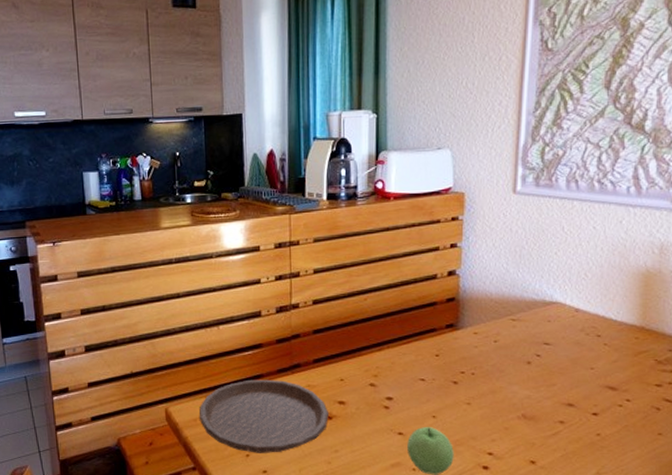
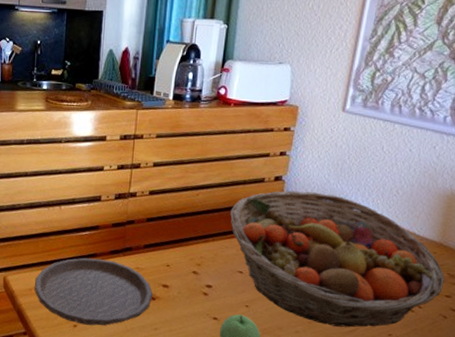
fruit basket: none [404,284,653,430] -> present [230,190,445,327]

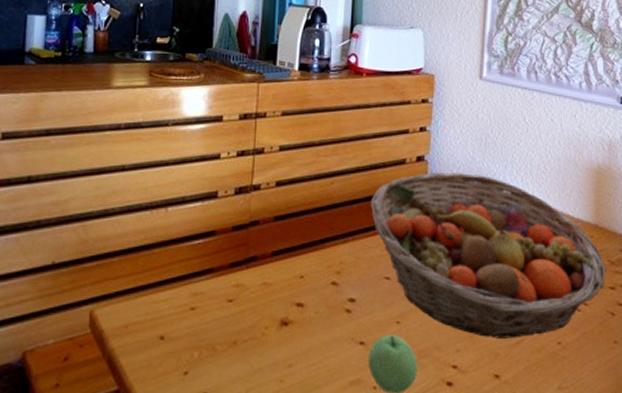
plate: present [34,257,153,326] -> none [131,275,284,370]

